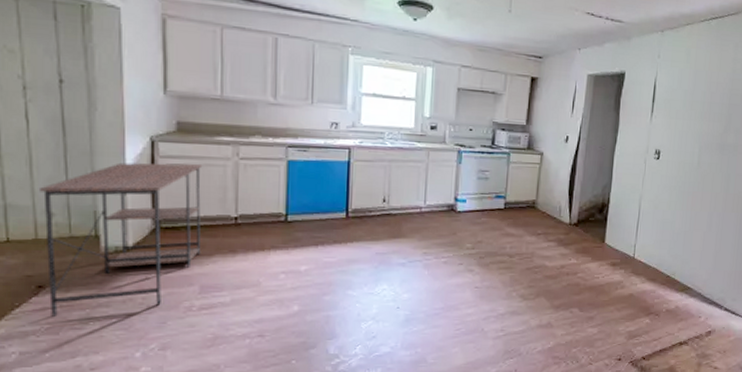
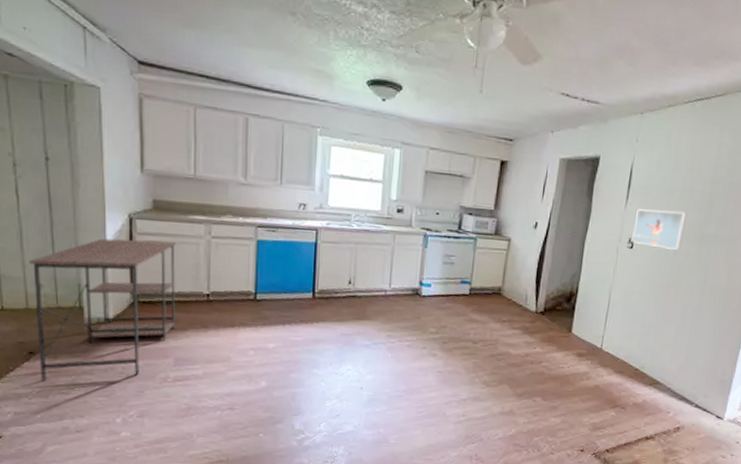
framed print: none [658,121,708,159] -> present [632,209,687,250]

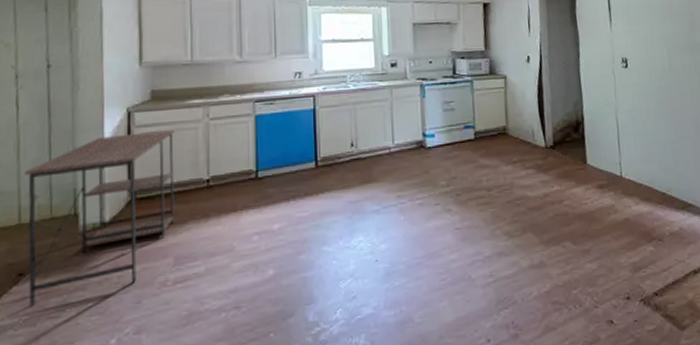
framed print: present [632,209,687,250] -> none [622,24,675,63]

